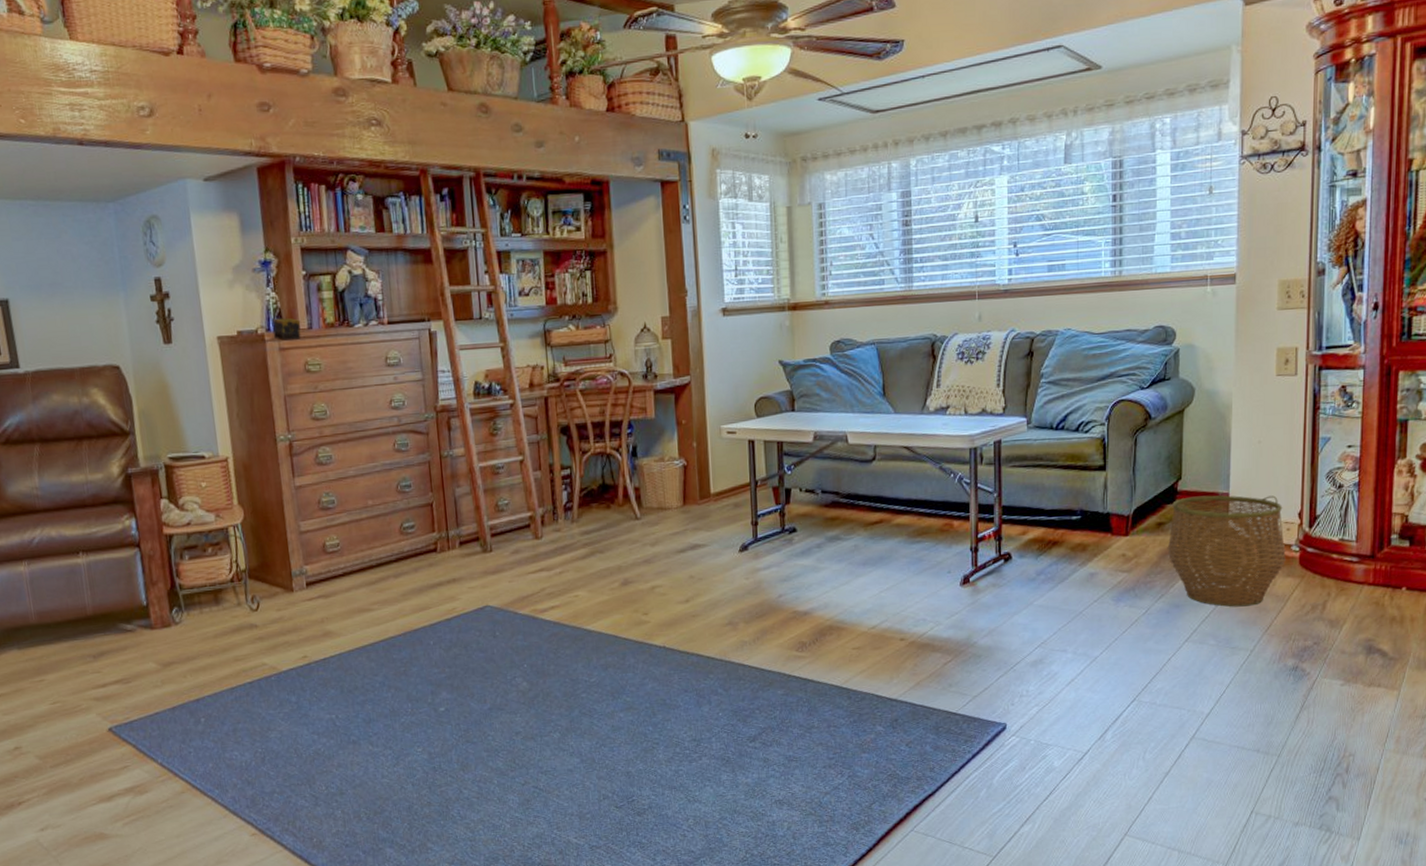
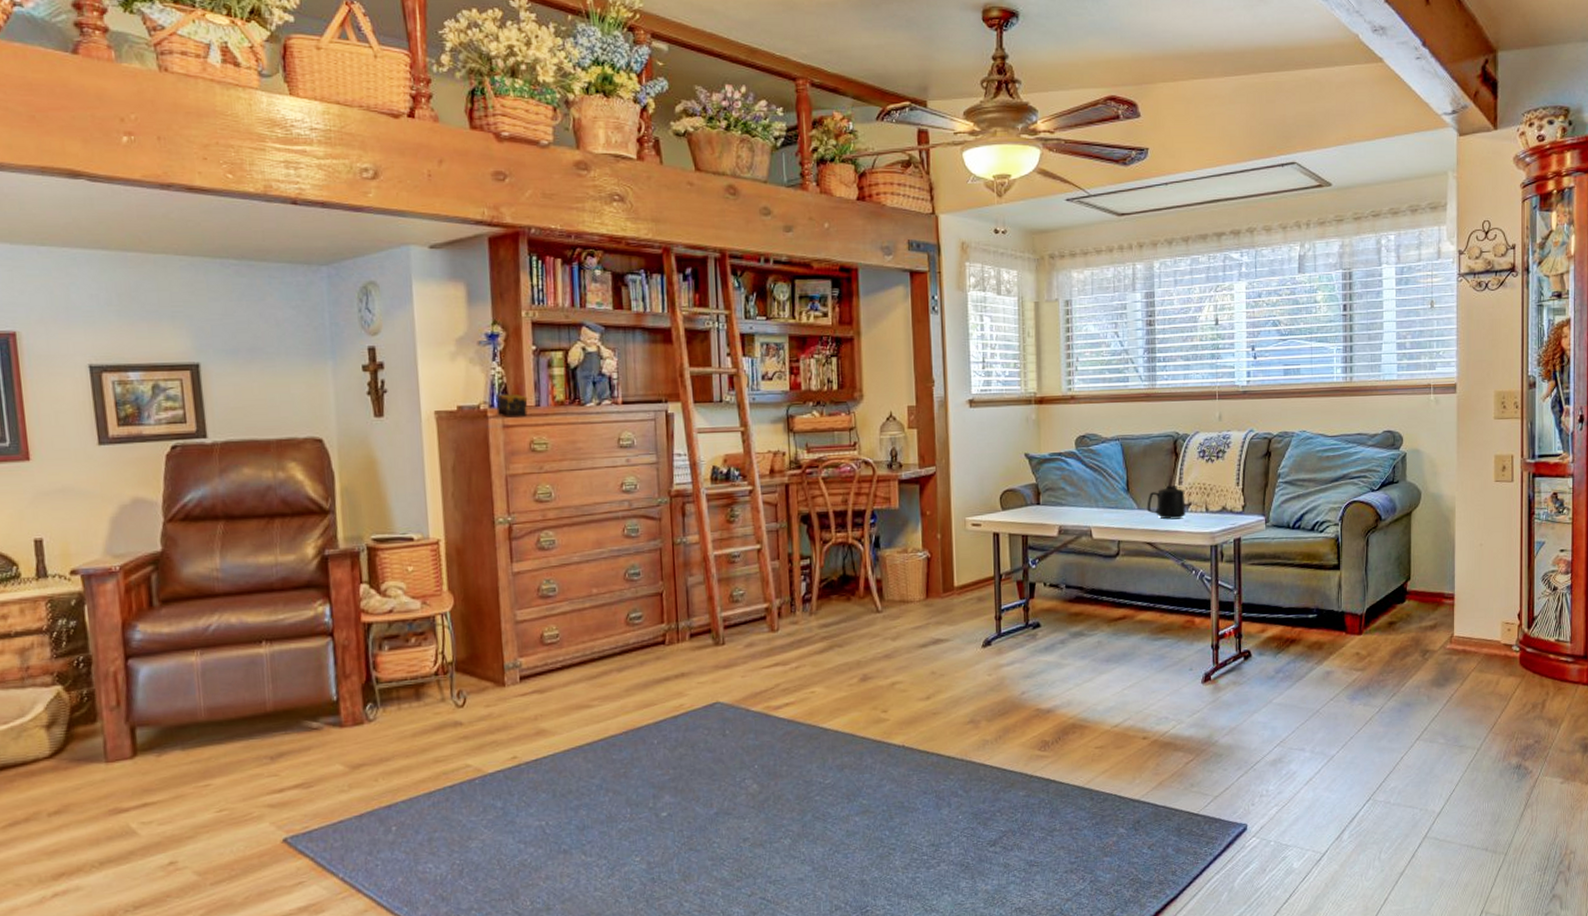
mug: none [903,388,944,423] -> present [1147,485,1186,519]
basket: present [1167,495,1286,607] -> none [1398,595,1507,706]

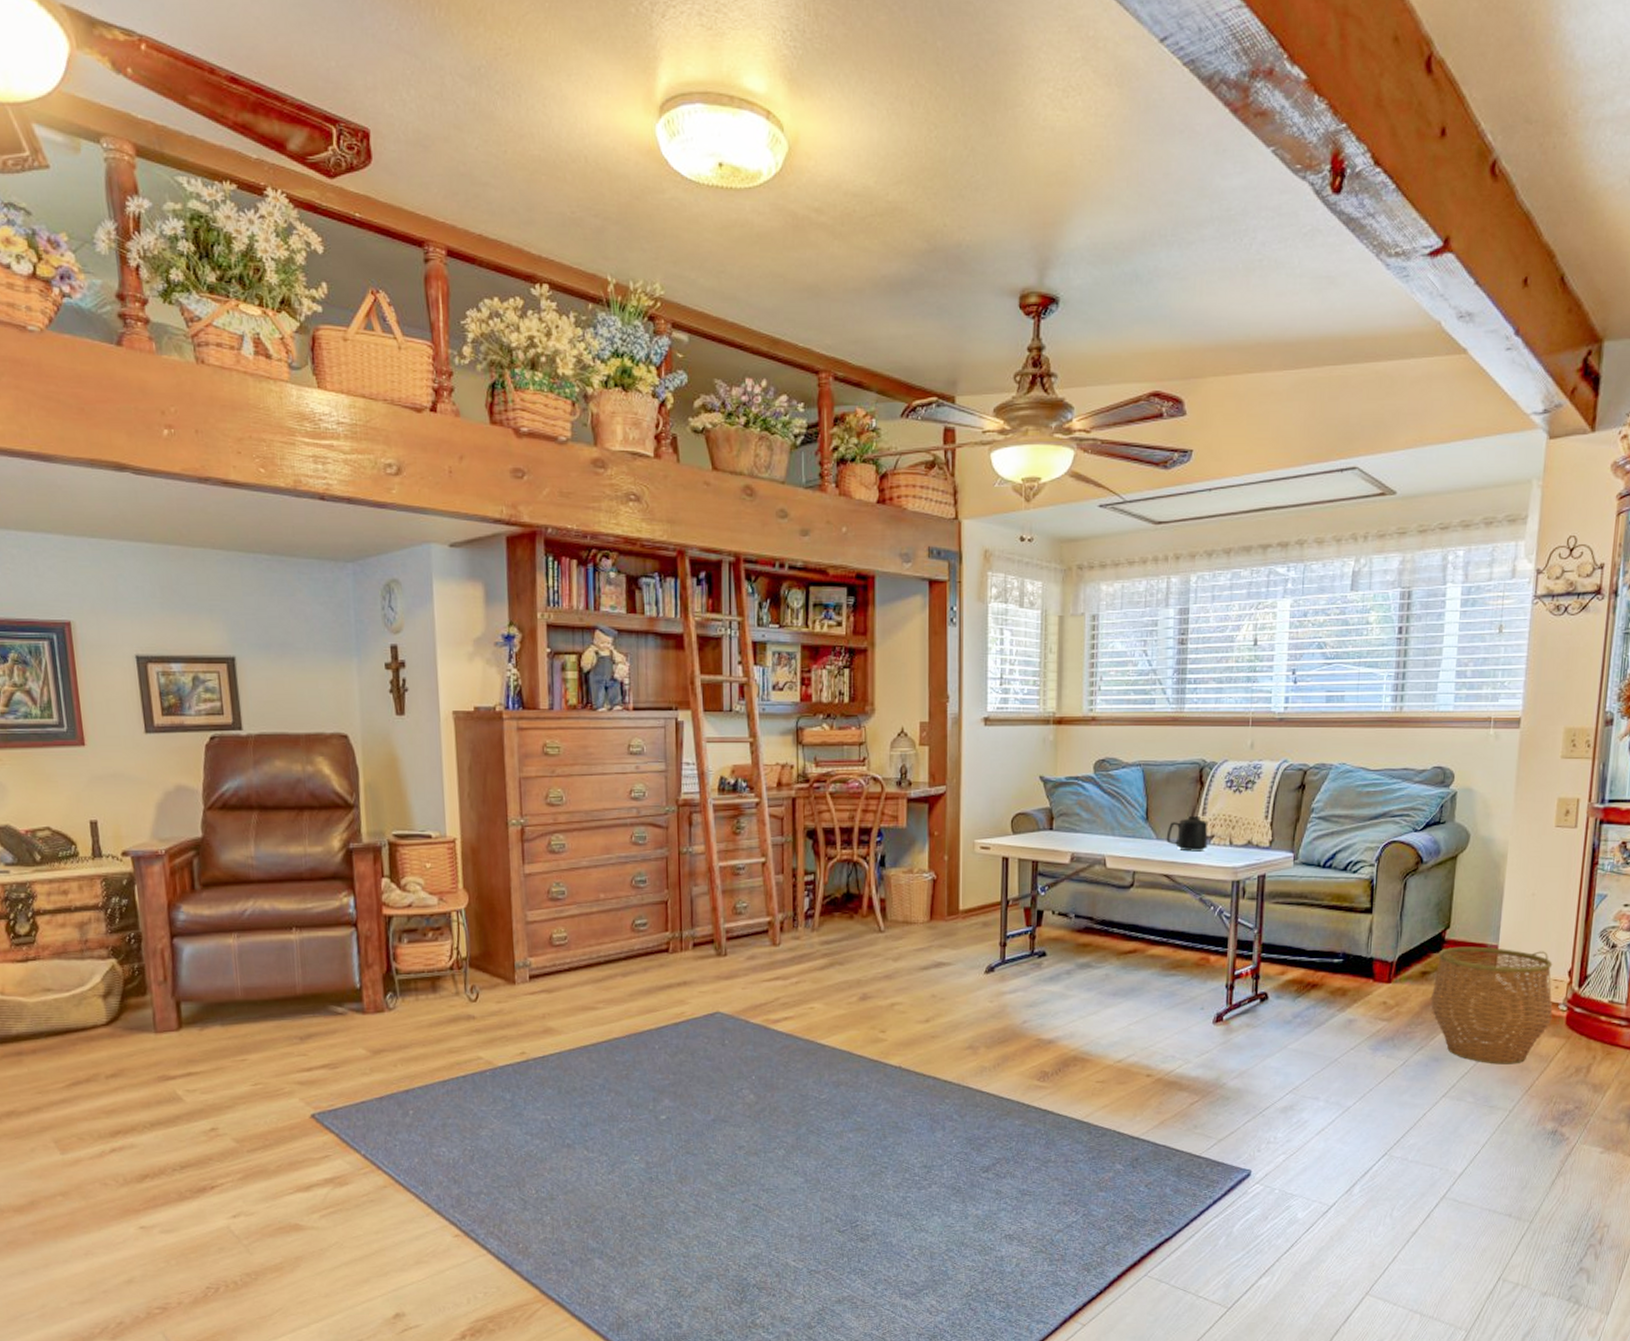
candle: present [496,394,528,418] -> none [511,696,542,720]
basket: none [1398,595,1507,706] -> present [1430,946,1553,1065]

